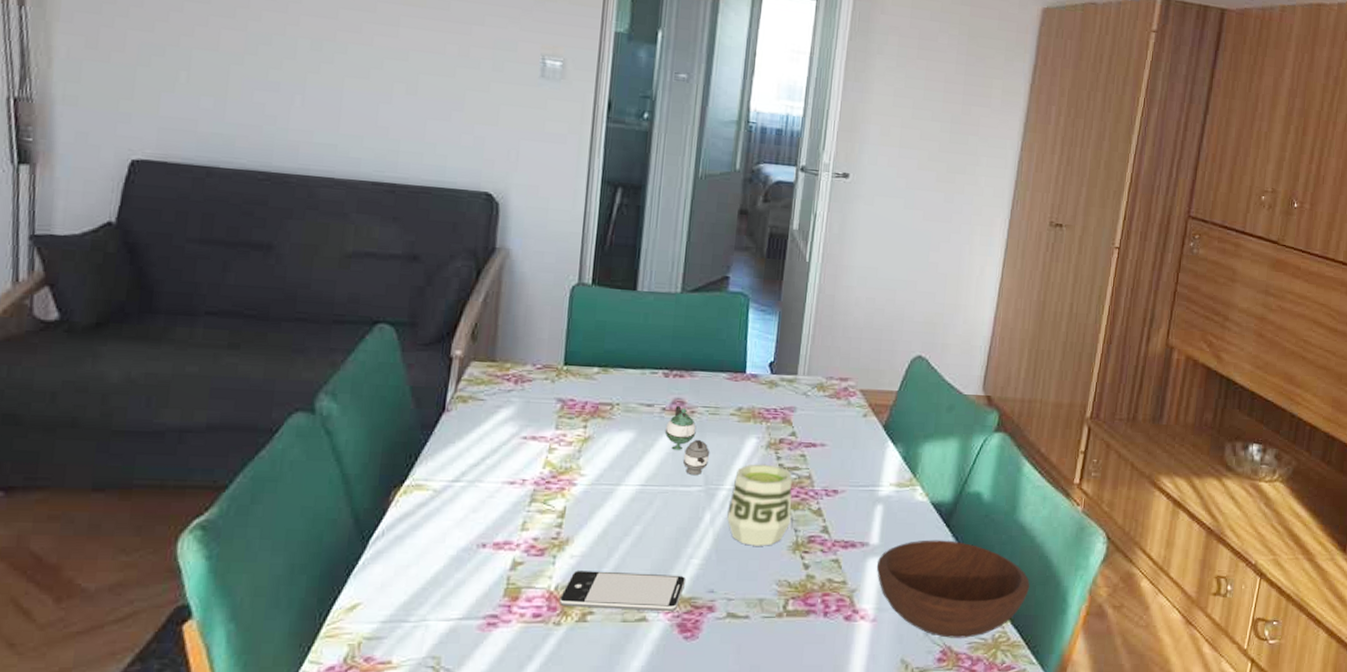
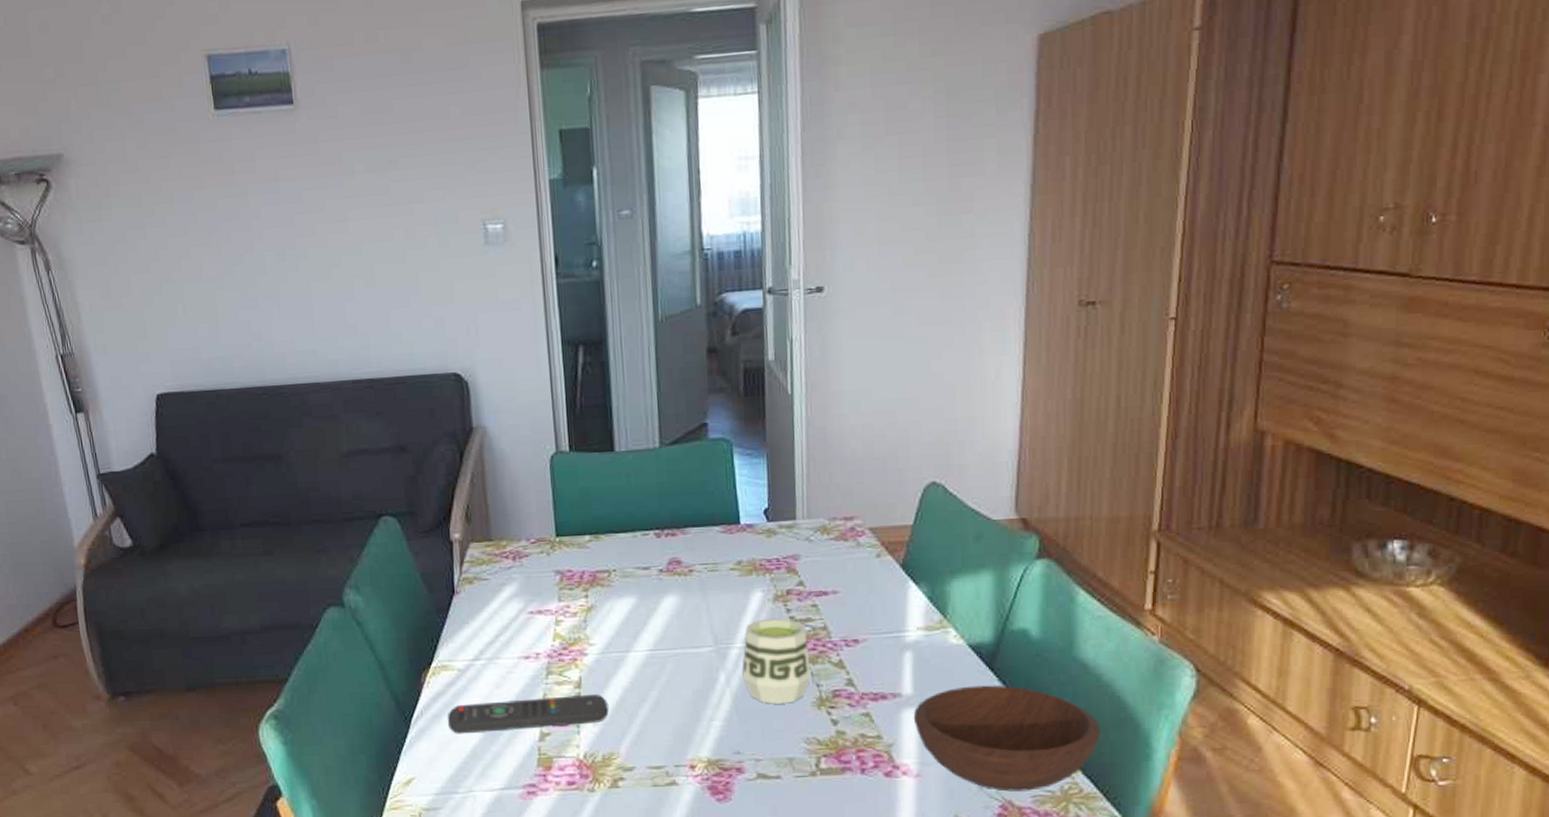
remote control: none [411,525,589,559] -> present [448,695,608,734]
smartphone: present [559,571,686,611] -> none [589,738,711,775]
teapot: present [664,405,710,476] -> none [665,565,715,636]

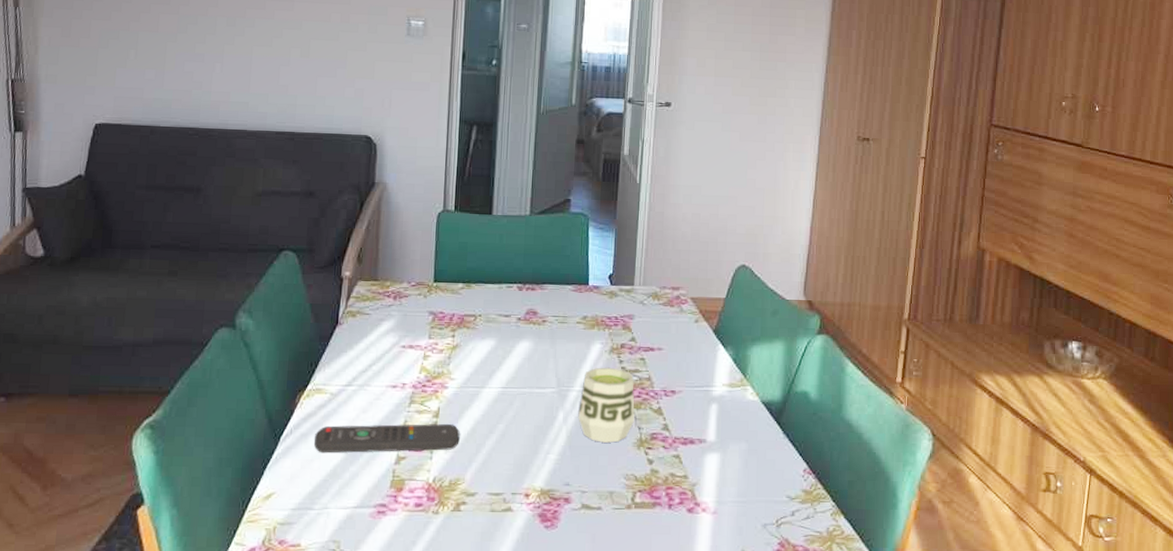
bowl: present [913,685,1102,792] -> none [714,437,860,531]

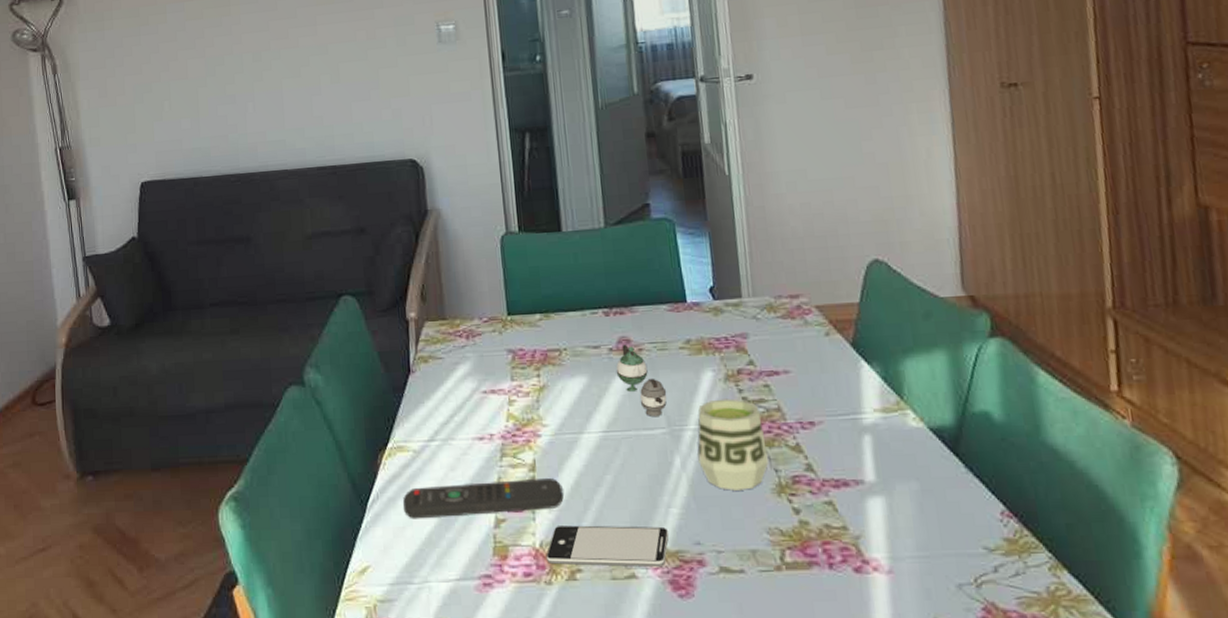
smartphone: none [436,465,545,502] -> present [546,525,669,567]
teapot: none [521,315,561,379] -> present [616,344,667,418]

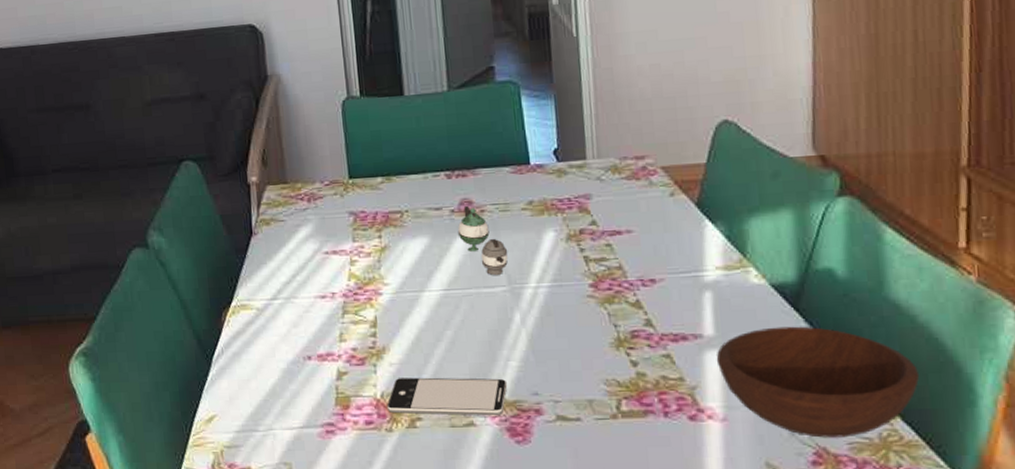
remote control: present [403,478,564,519] -> none [247,334,404,372]
cup: present [697,398,769,491] -> none [537,257,608,345]
bowl: none [878,472,1083,592] -> present [716,326,920,438]

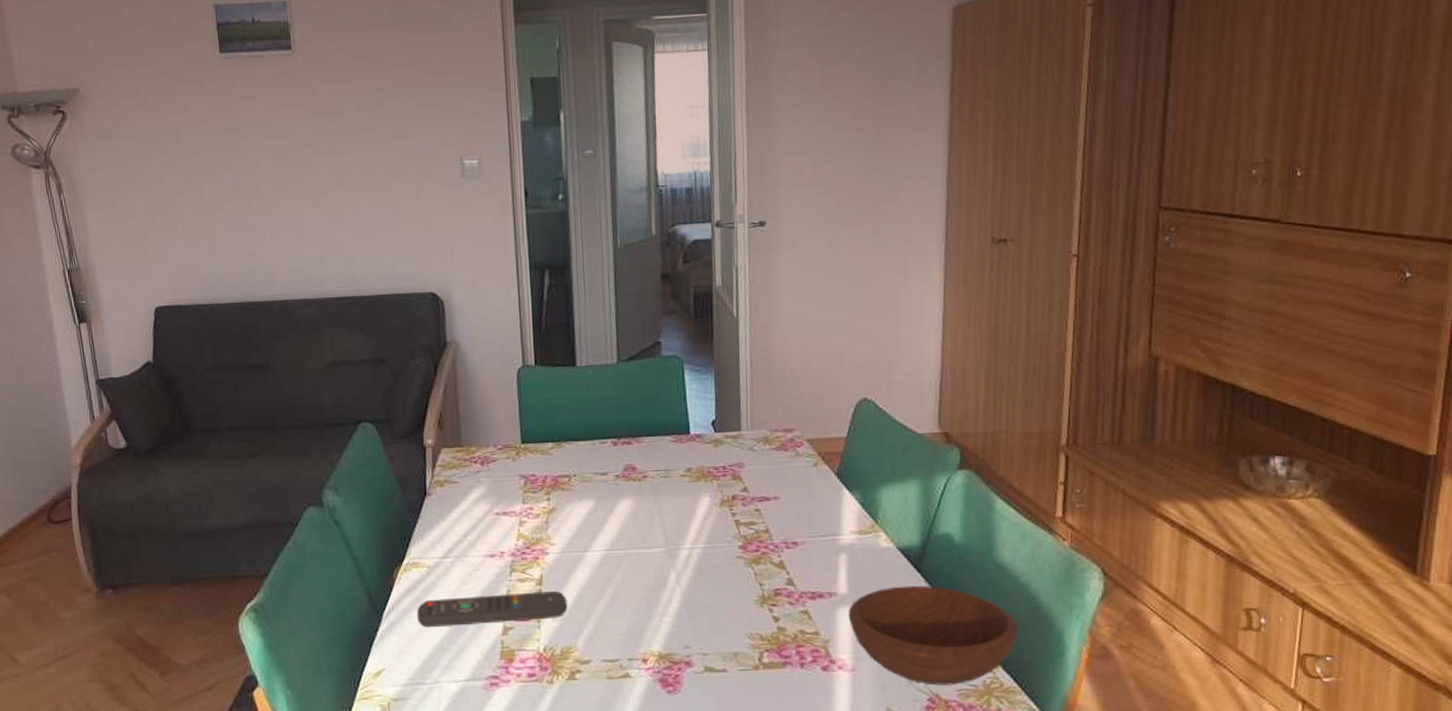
remote control: none [247,334,404,372] -> present [417,591,567,628]
smartphone: present [386,377,508,415] -> none [548,632,662,668]
teapot: present [457,205,508,276] -> none [621,471,667,538]

